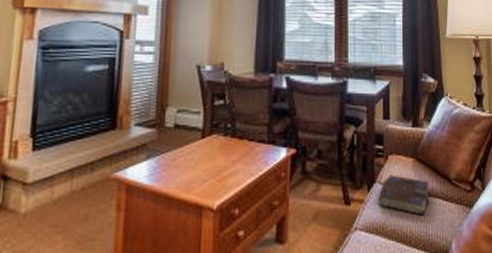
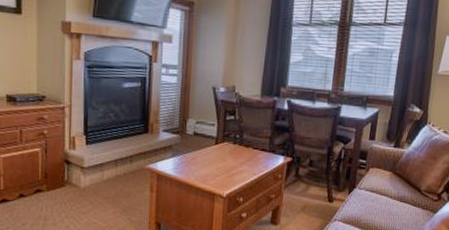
book: present [378,174,430,215] -> none [356,183,402,215]

